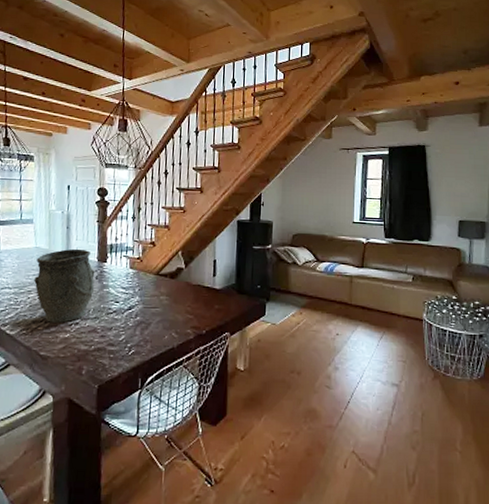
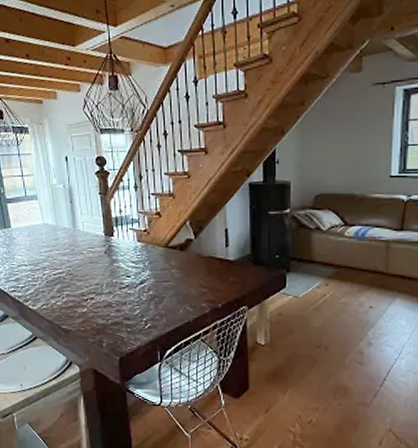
vase: present [34,248,95,323] -> none [46,223,105,298]

